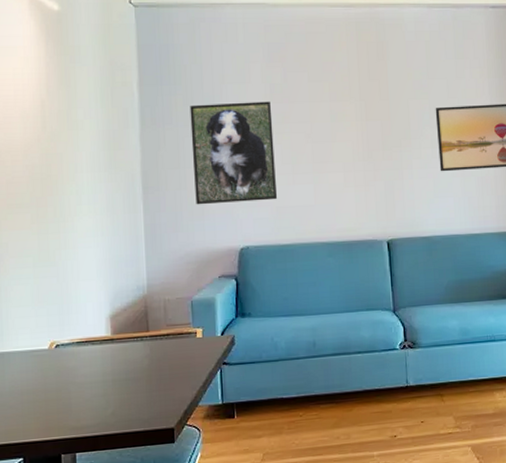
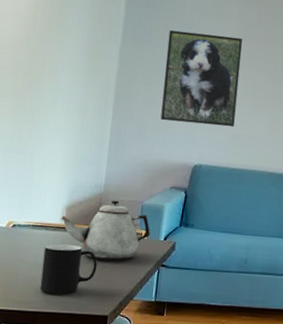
cup: none [93,356,154,414] -> present [40,244,98,294]
teapot: none [106,300,205,368] -> present [61,200,150,261]

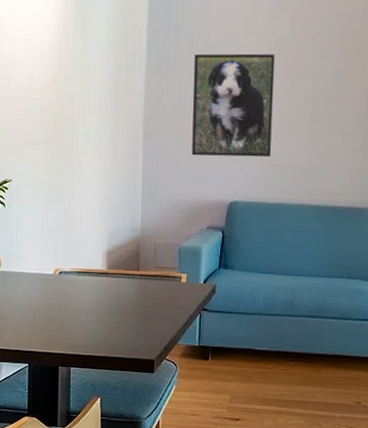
cup: present [40,244,98,294] -> none [89,290,140,338]
teapot: present [61,200,150,261] -> none [102,243,189,305]

